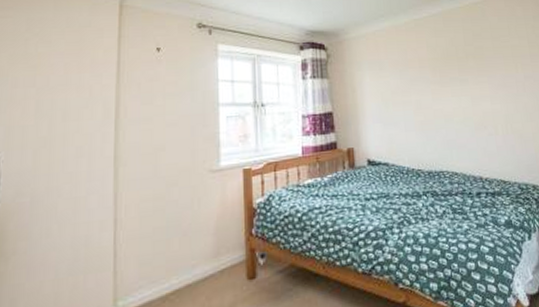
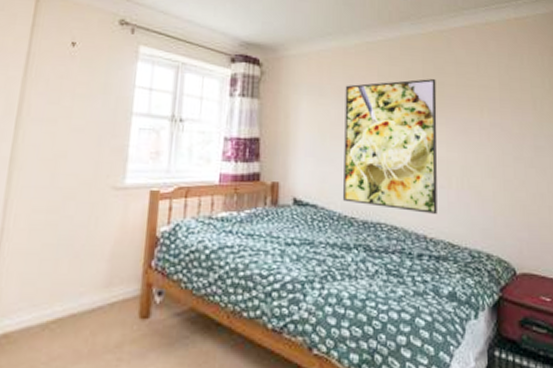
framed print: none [400,44,489,159] -> present [343,78,438,214]

